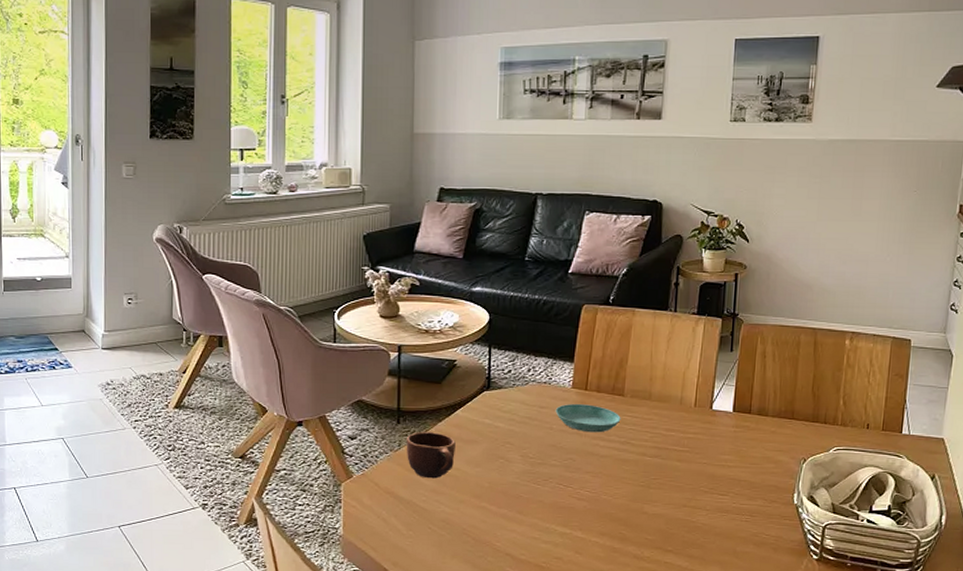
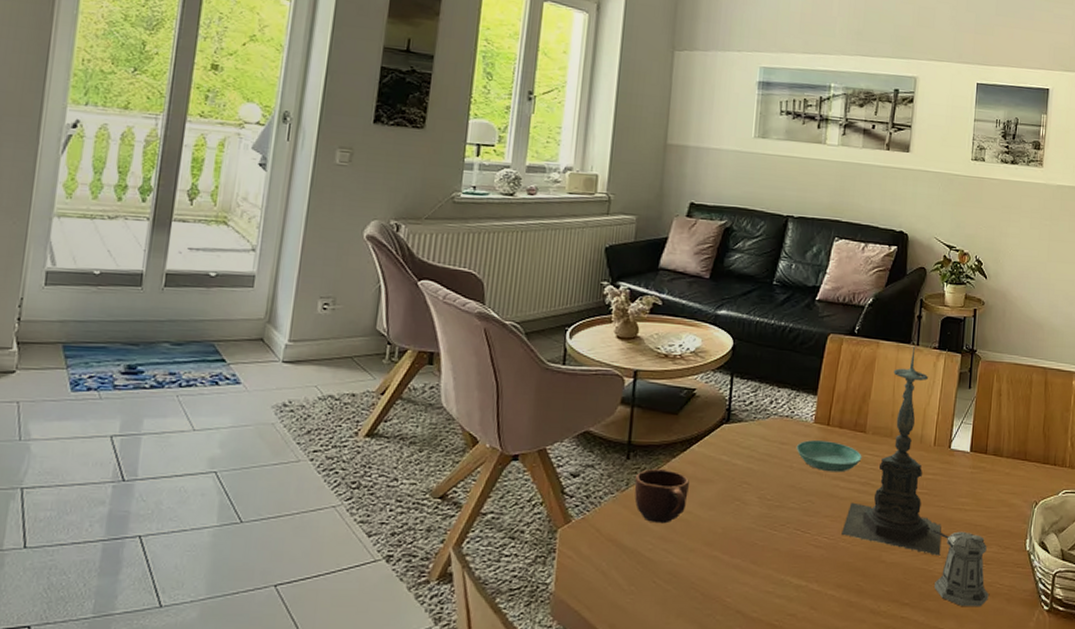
candle holder: none [603,312,704,508] -> present [841,346,942,556]
pepper shaker: none [688,481,754,555] -> present [926,526,989,607]

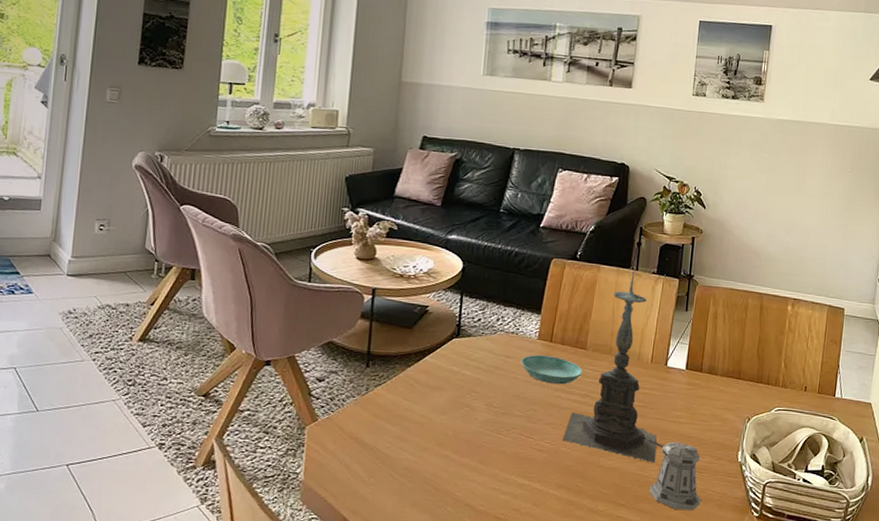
mug: present [634,469,689,524] -> none [373,376,423,425]

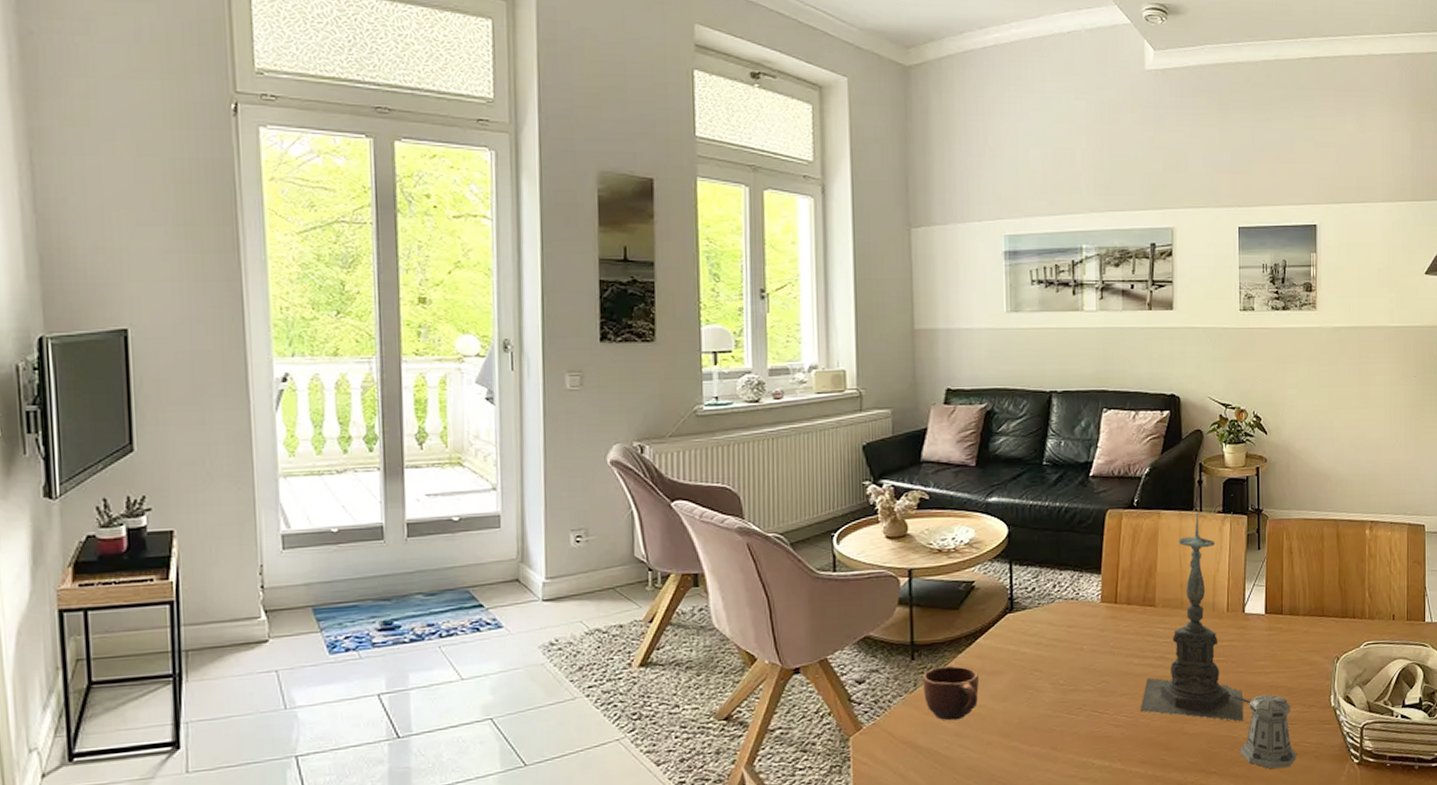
mug: none [373,376,423,425] -> present [922,666,979,721]
saucer: present [520,355,583,385] -> none [1085,619,1154,650]

